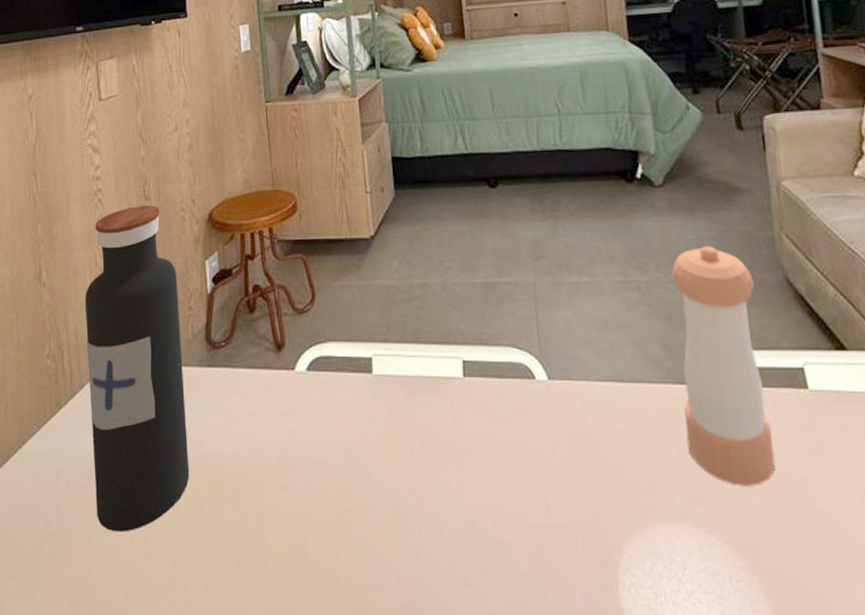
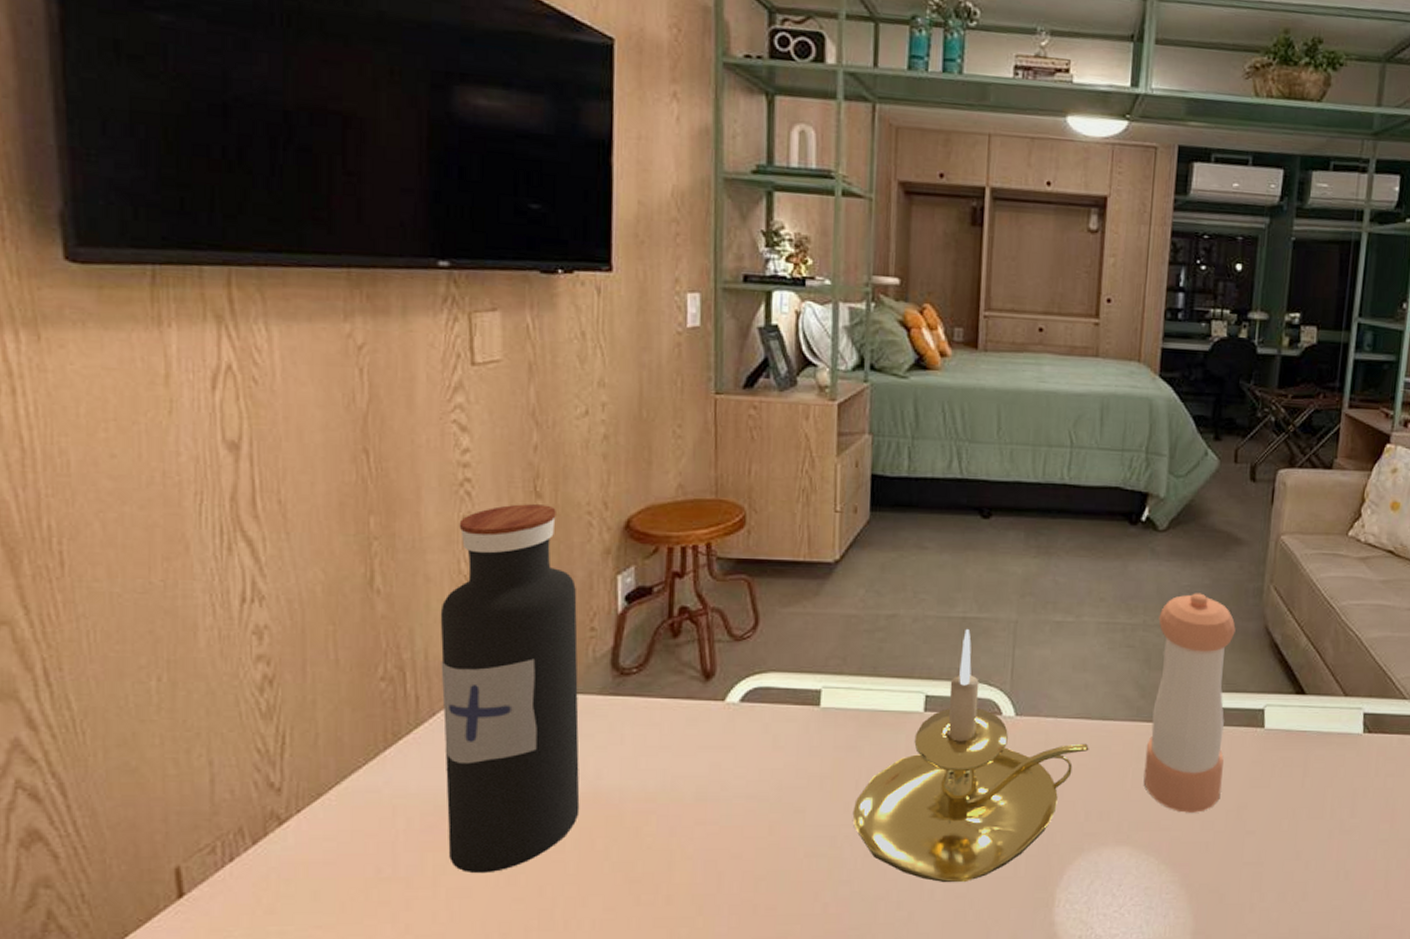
candle holder: none [412,294,626,559] -> present [852,629,1089,883]

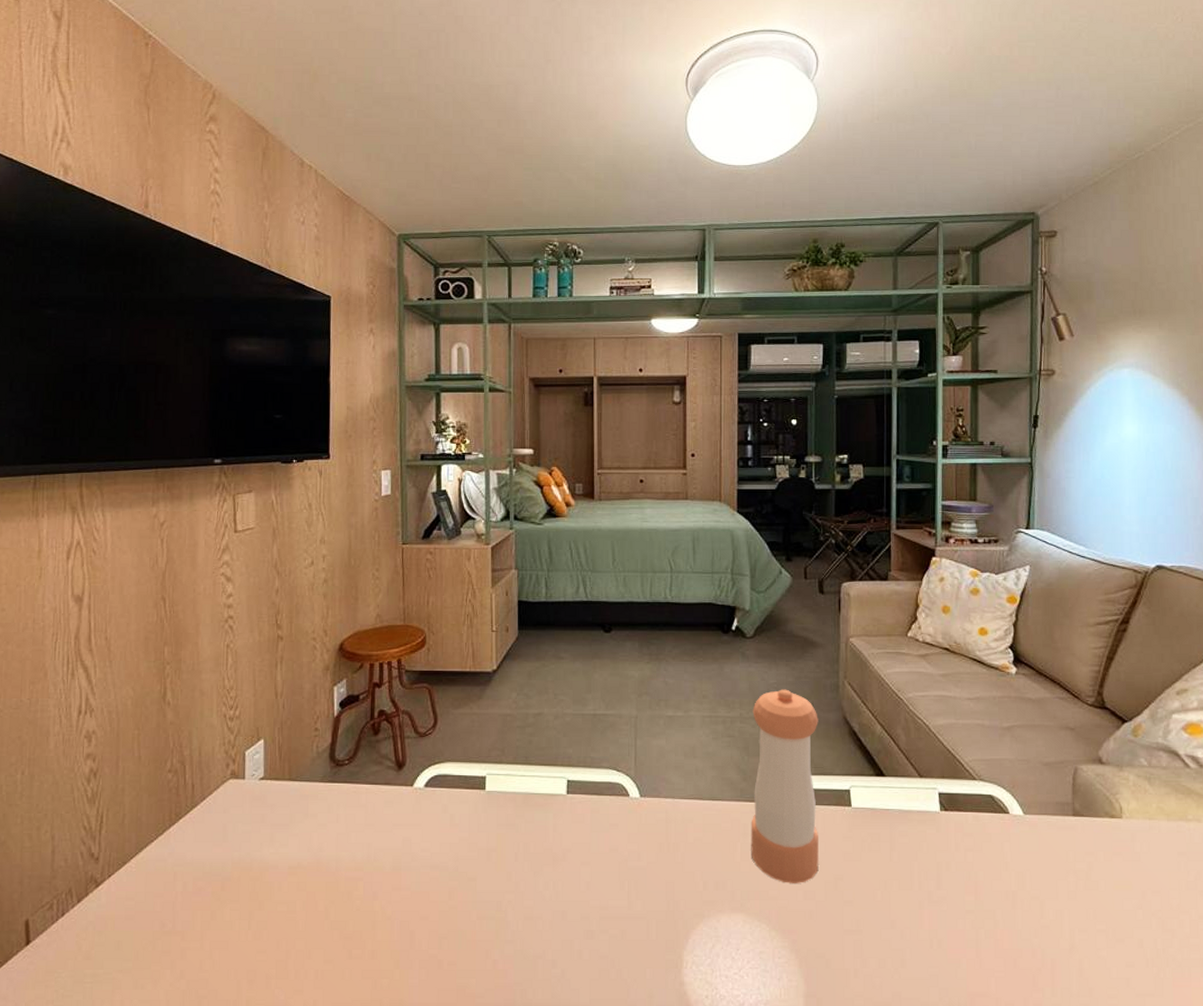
water bottle: present [440,504,580,874] -> none [210,634,307,929]
candle holder: present [852,629,1089,883] -> none [513,724,703,944]

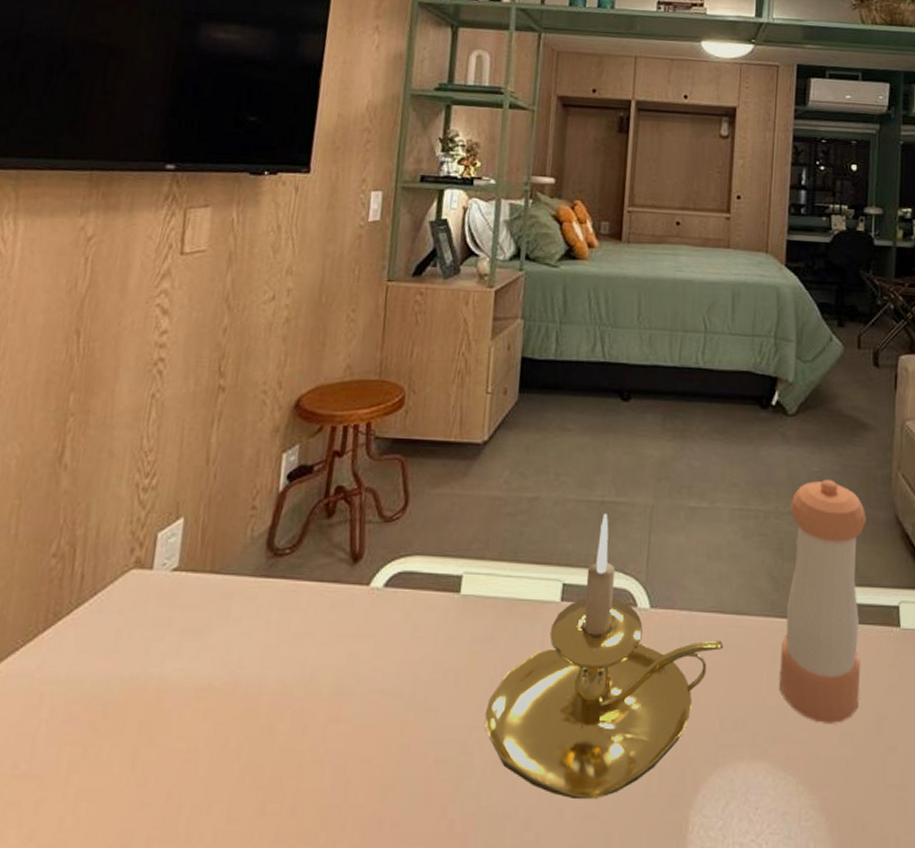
candle holder: none [513,724,703,944] -> present [485,514,724,800]

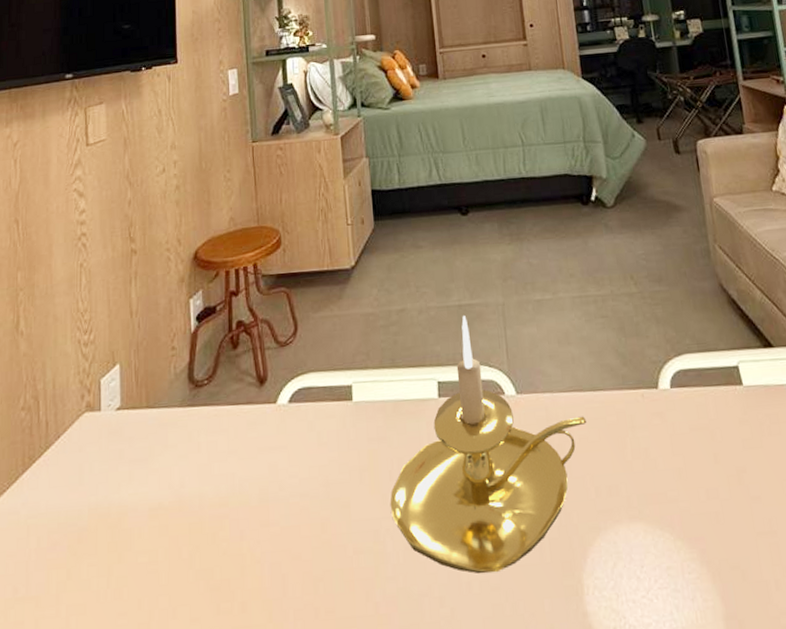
pepper shaker: present [779,479,866,723] -> none [623,259,718,482]

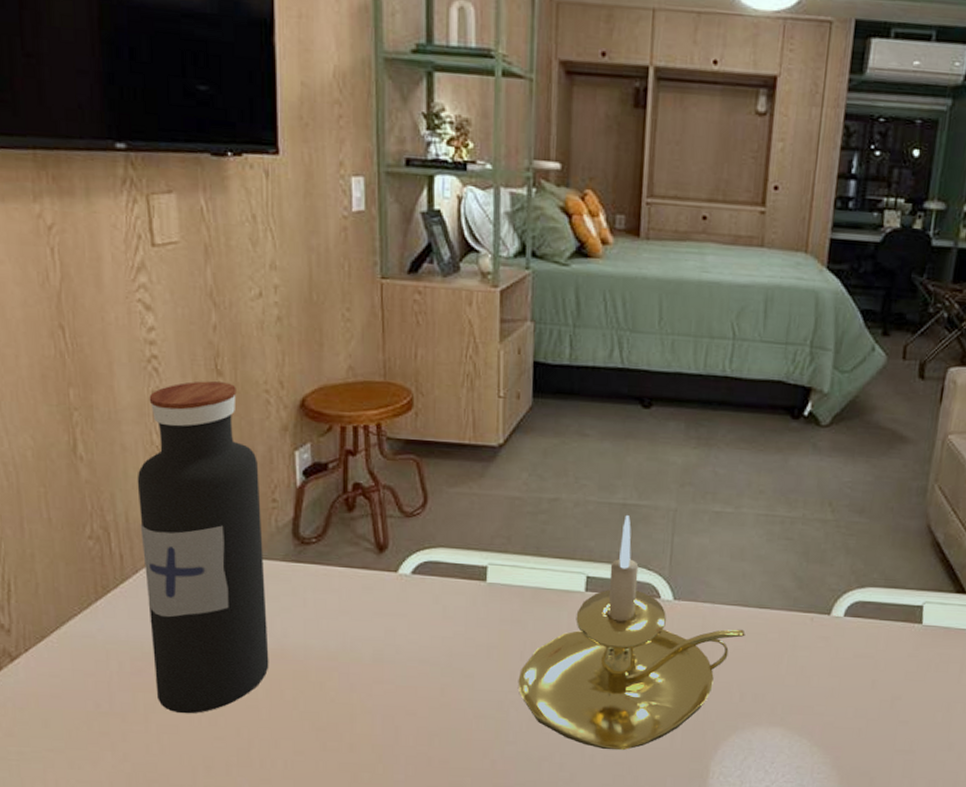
water bottle: none [64,247,168,589] -> present [137,381,269,714]

